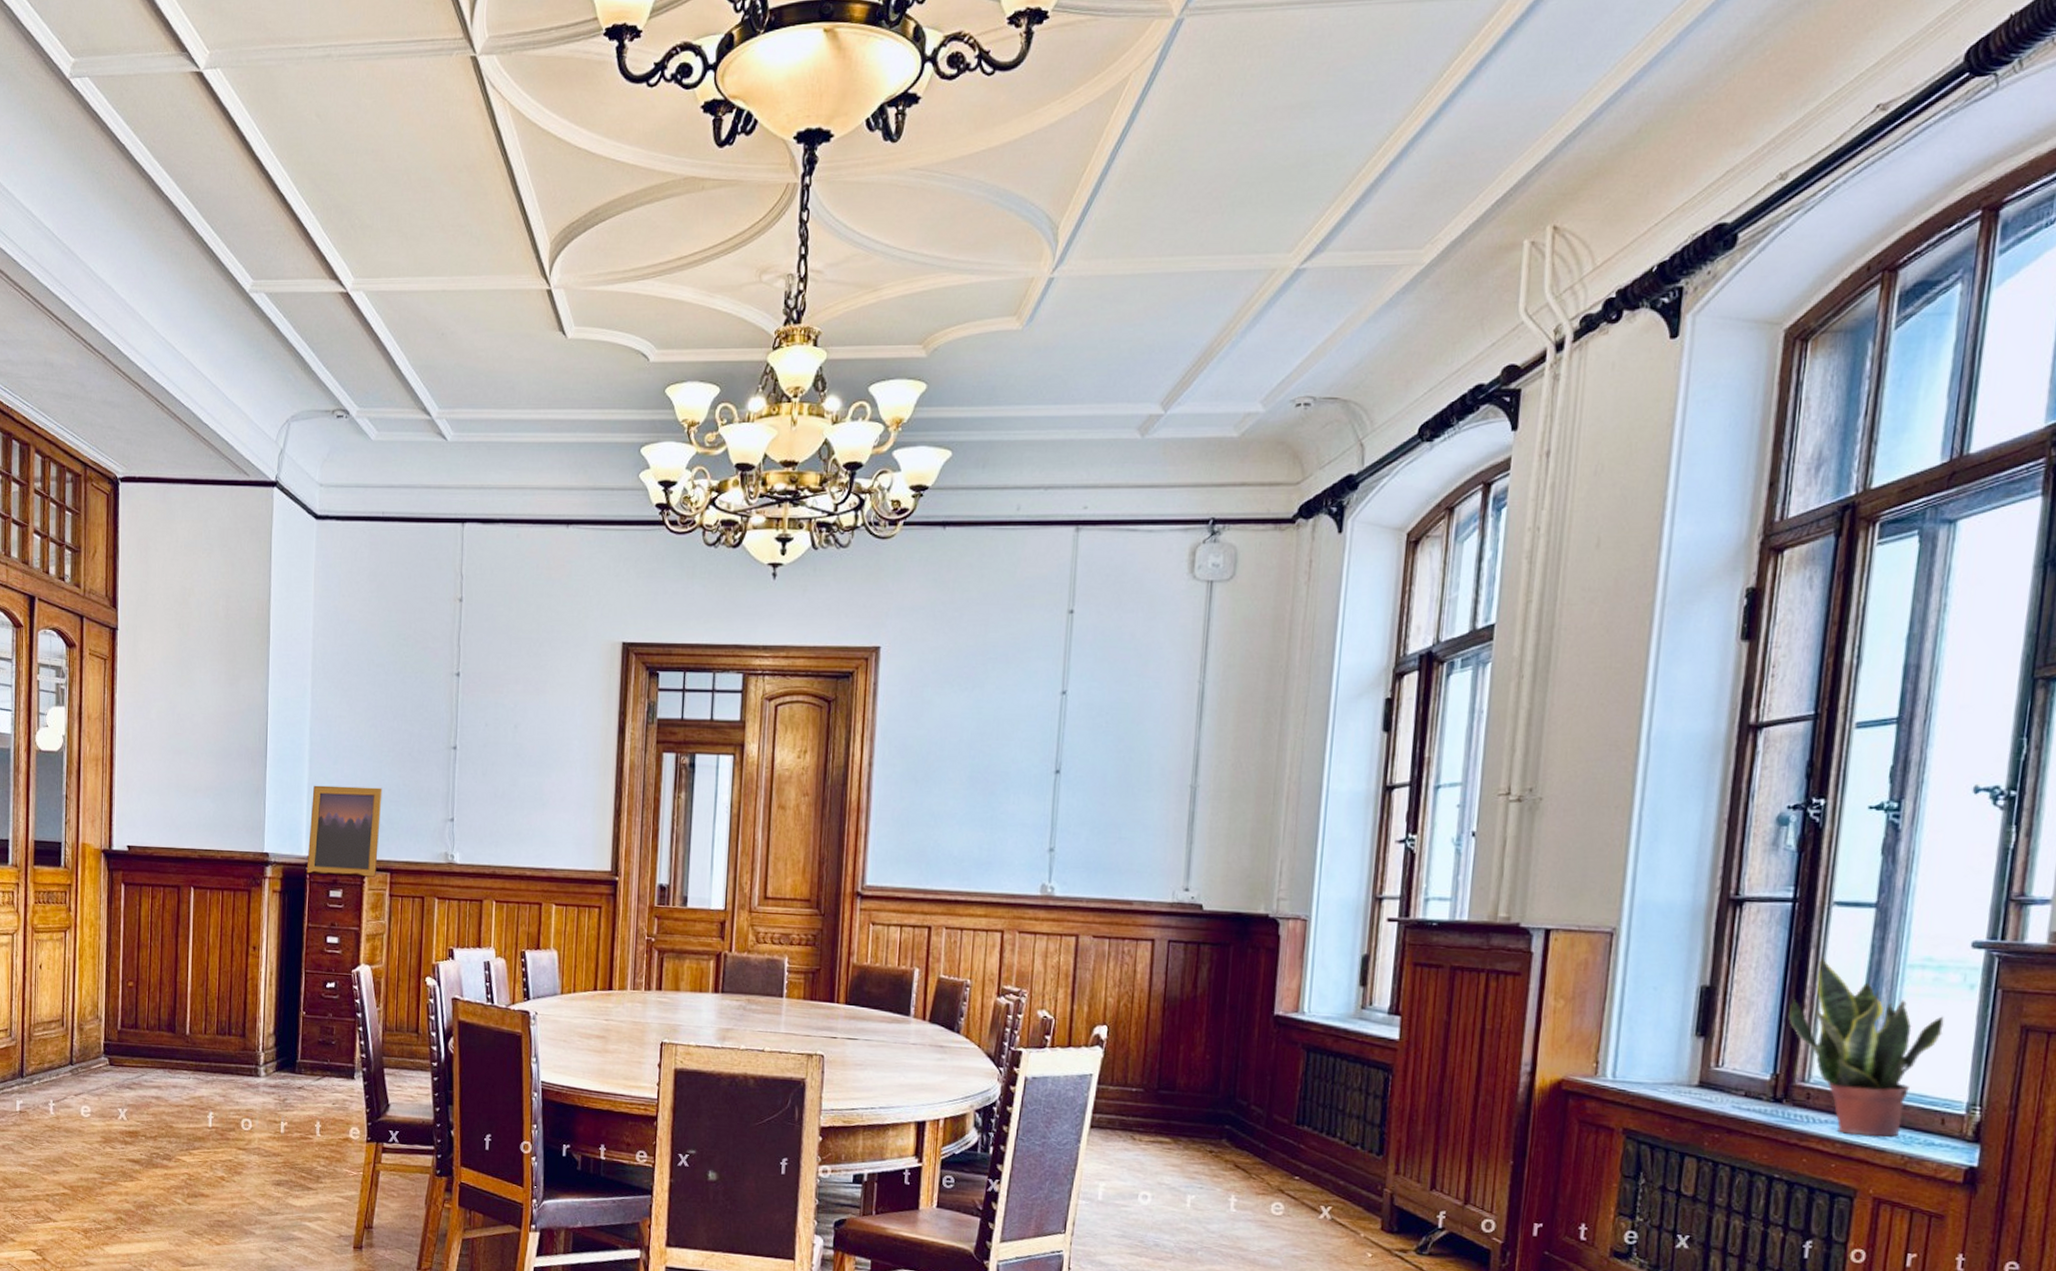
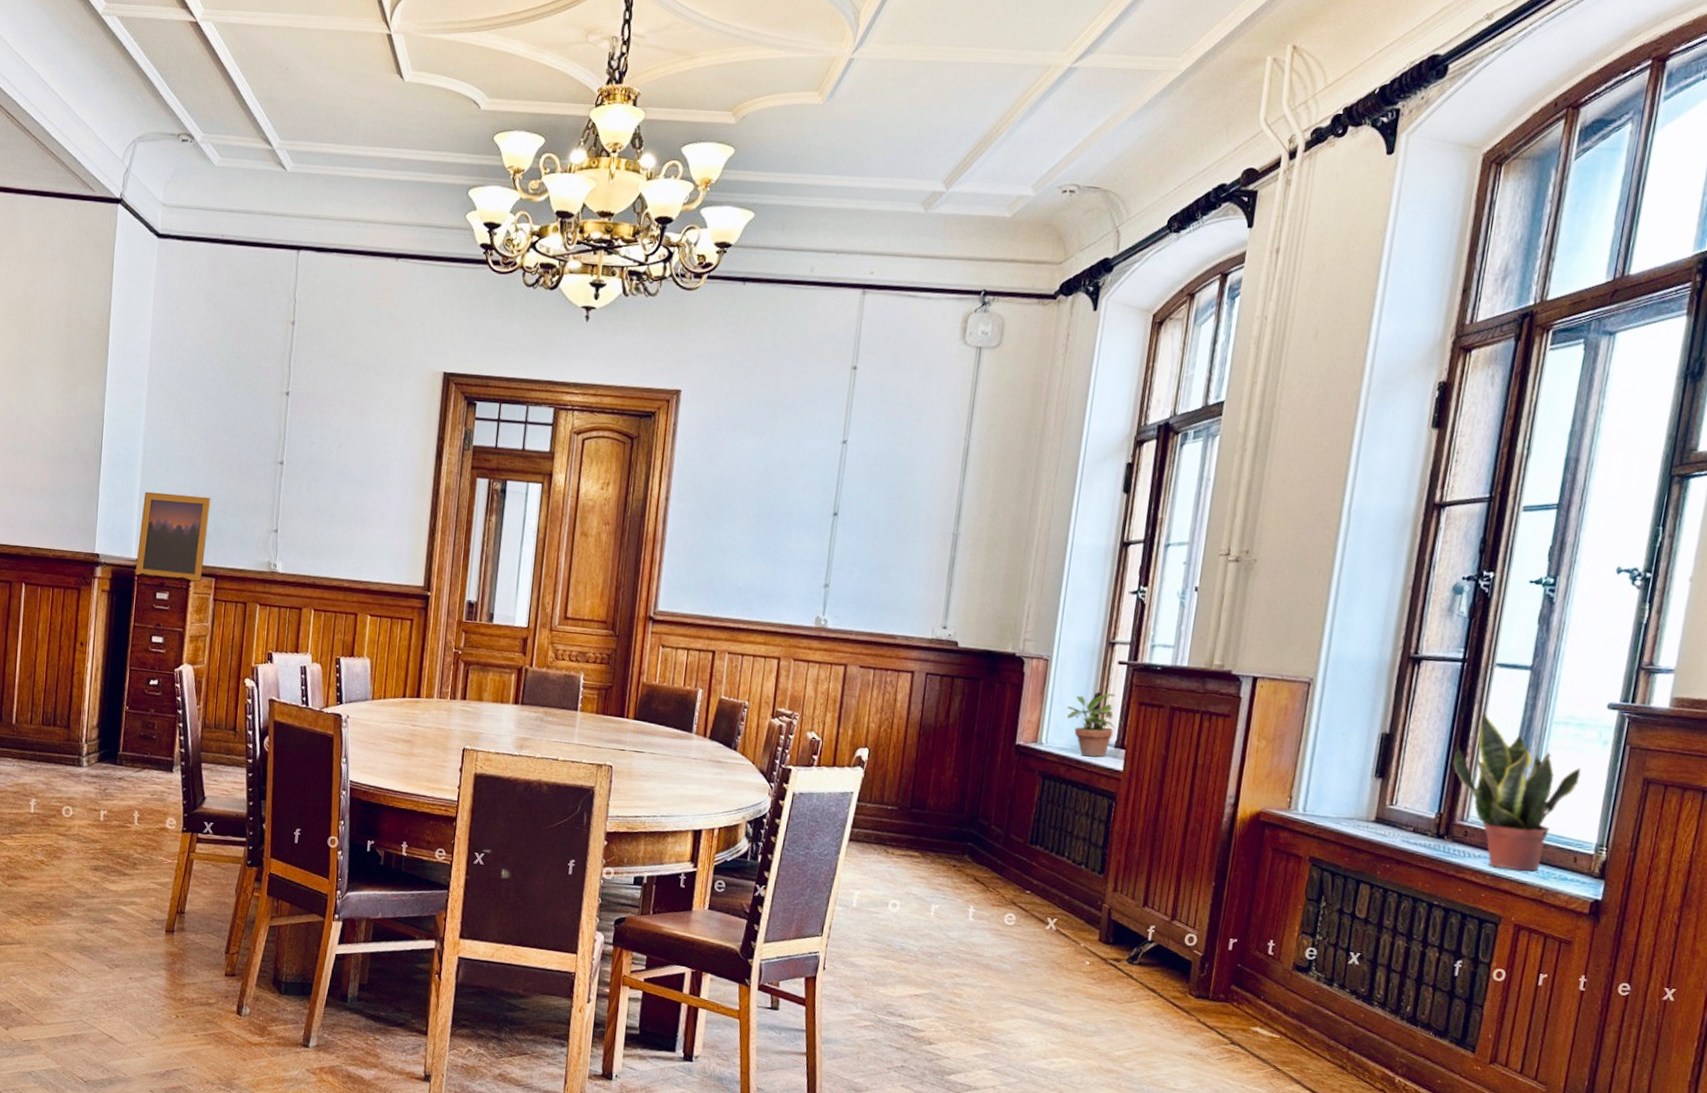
potted plant: none [1331,954,1388,1026] -> present [1067,693,1116,757]

